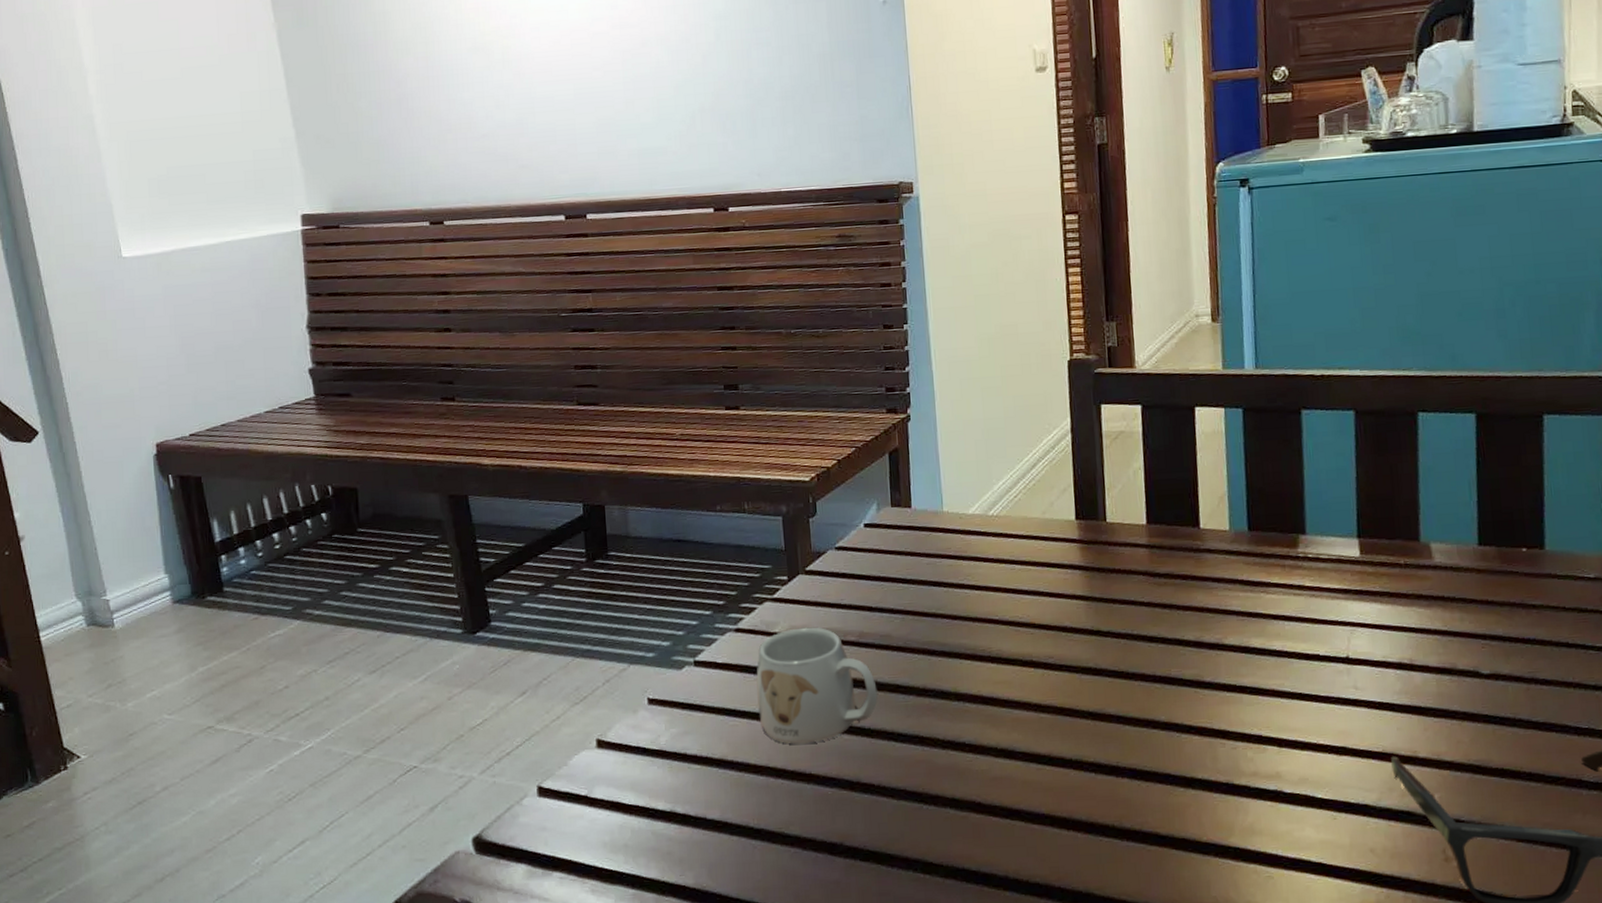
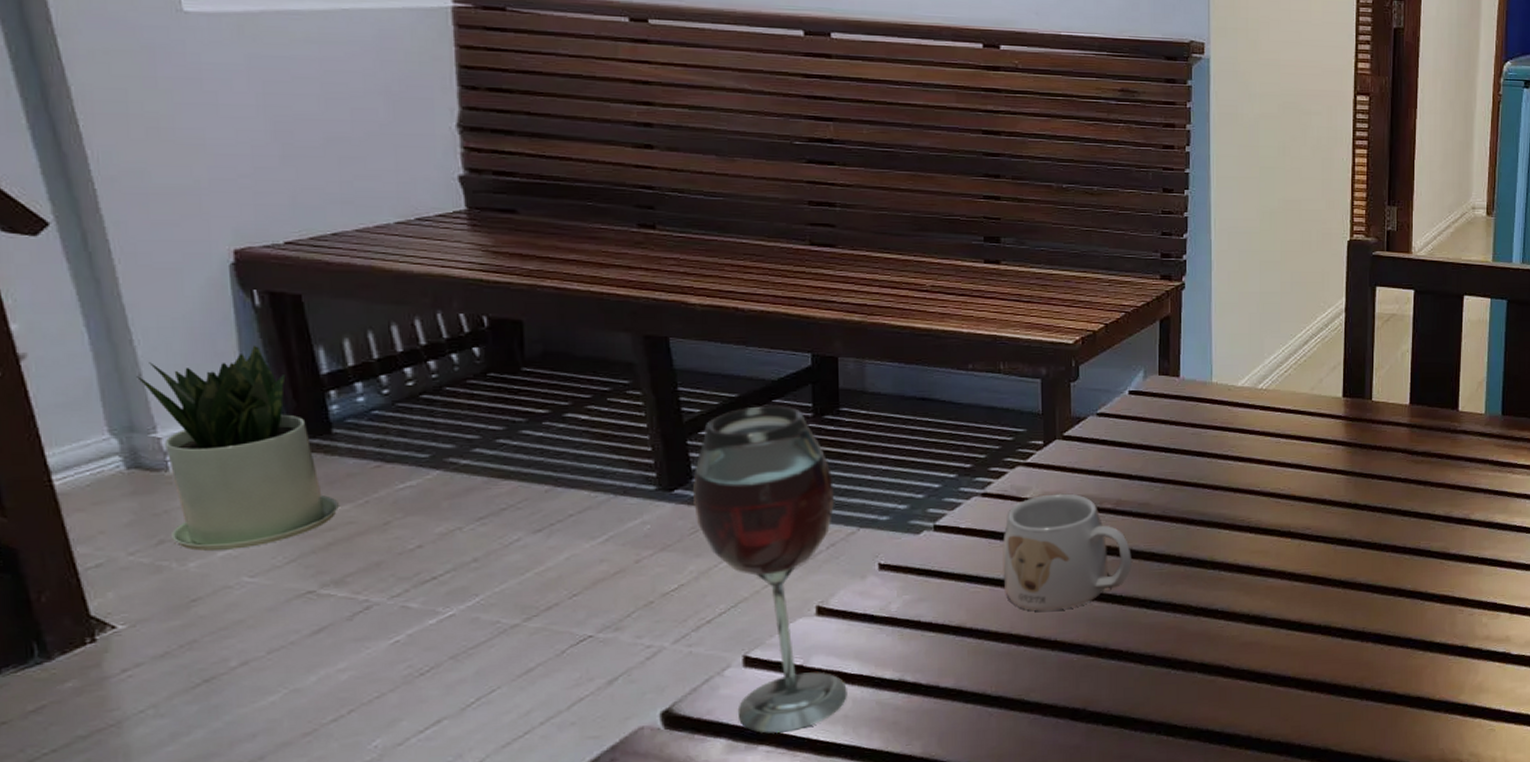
planter: none [93,520,229,693] -> present [137,345,339,551]
wineglass: none [490,551,626,861] -> present [692,404,847,734]

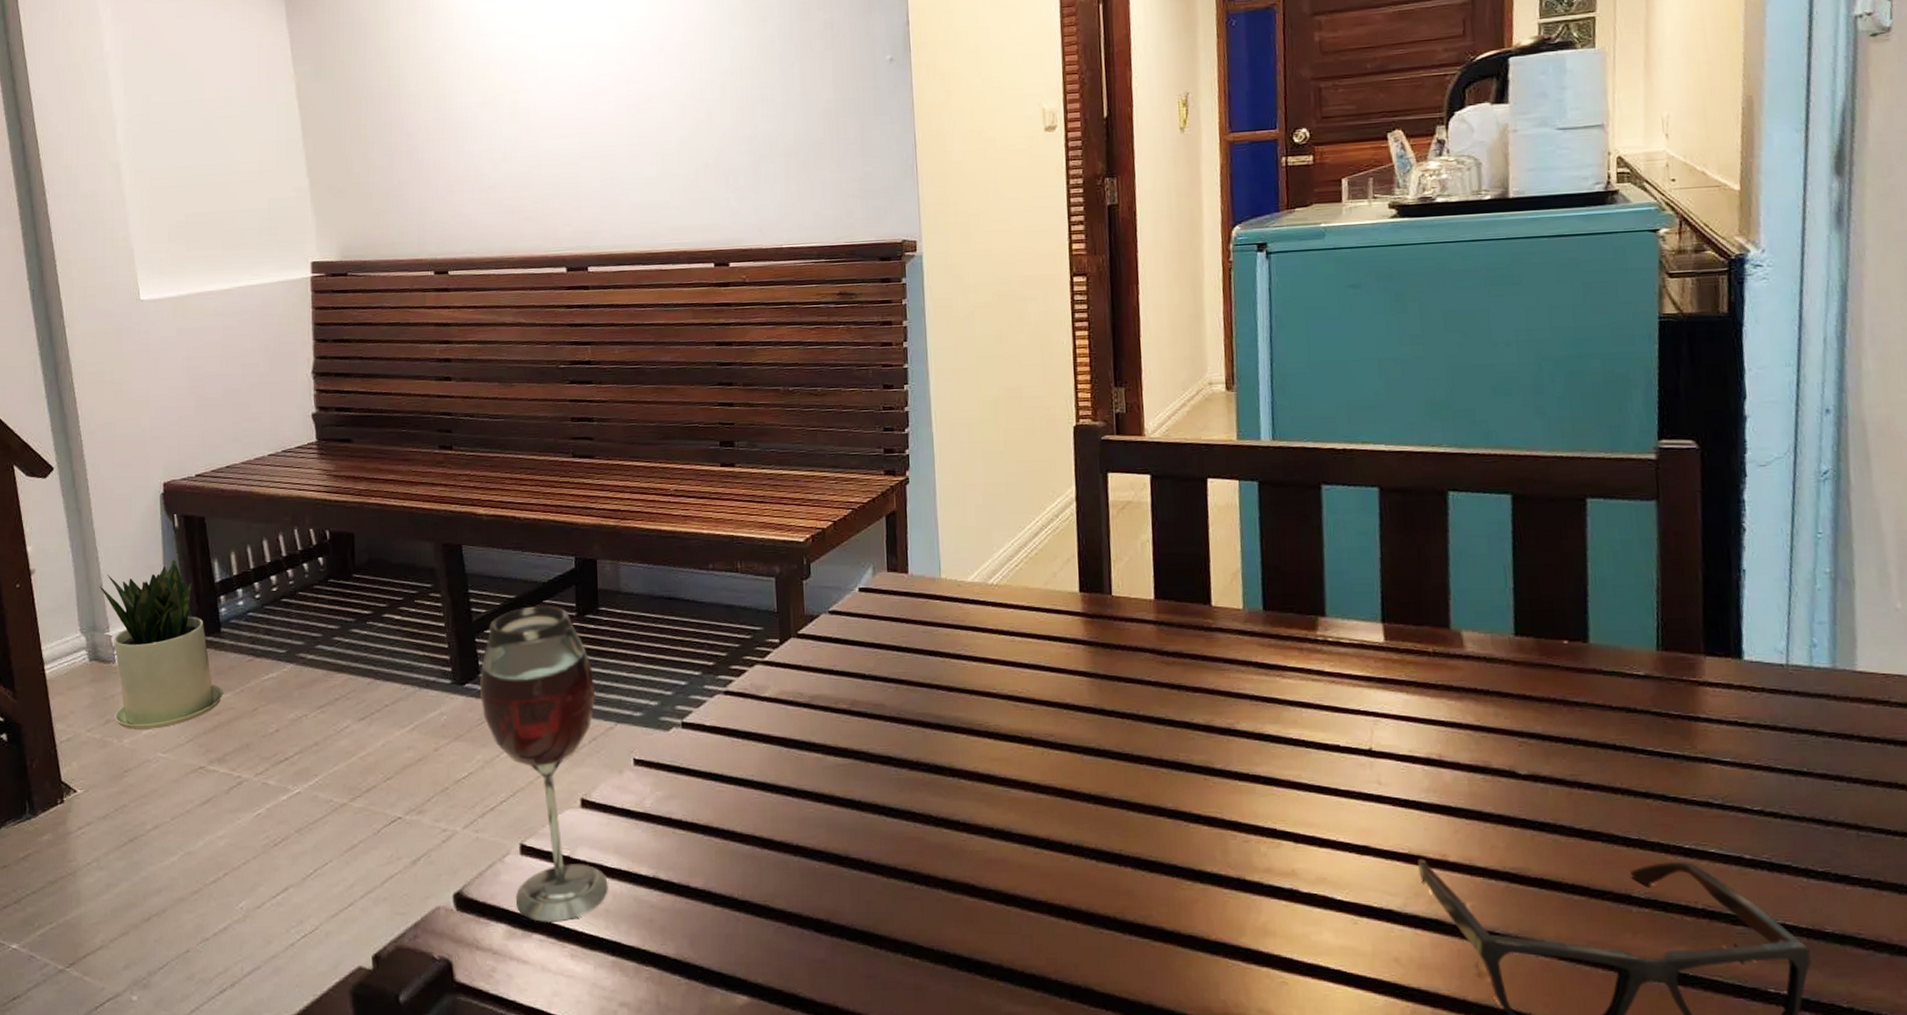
mug: present [1003,493,1132,611] -> none [744,693,869,814]

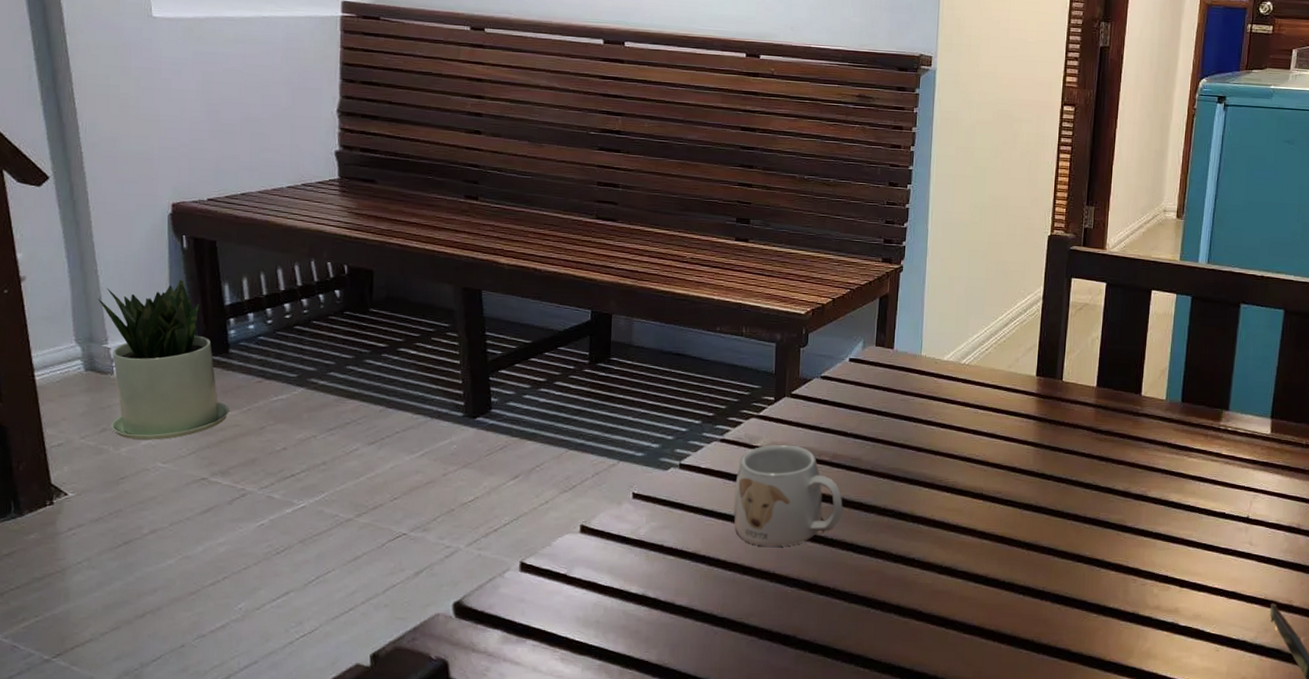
wineglass: present [479,605,608,923] -> none [490,351,602,631]
mug: none [744,693,869,814] -> present [733,444,843,547]

